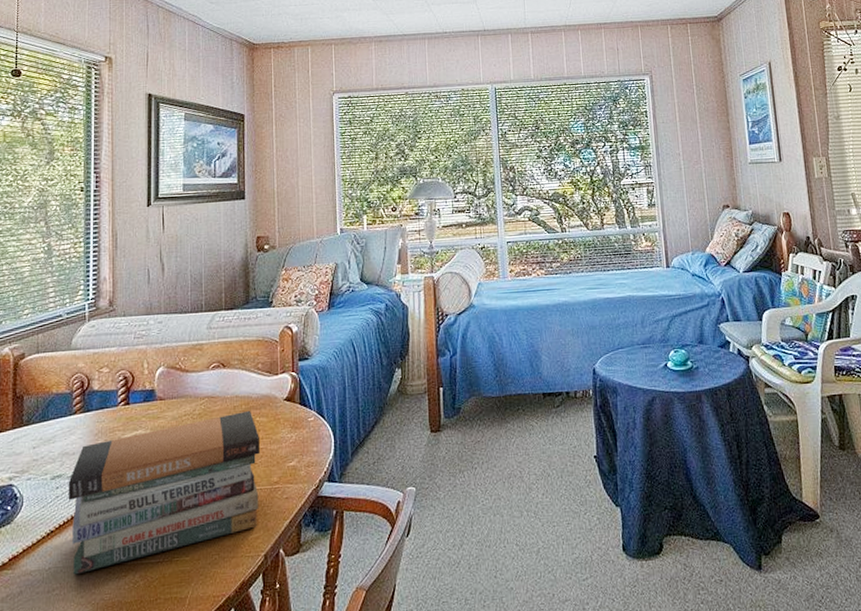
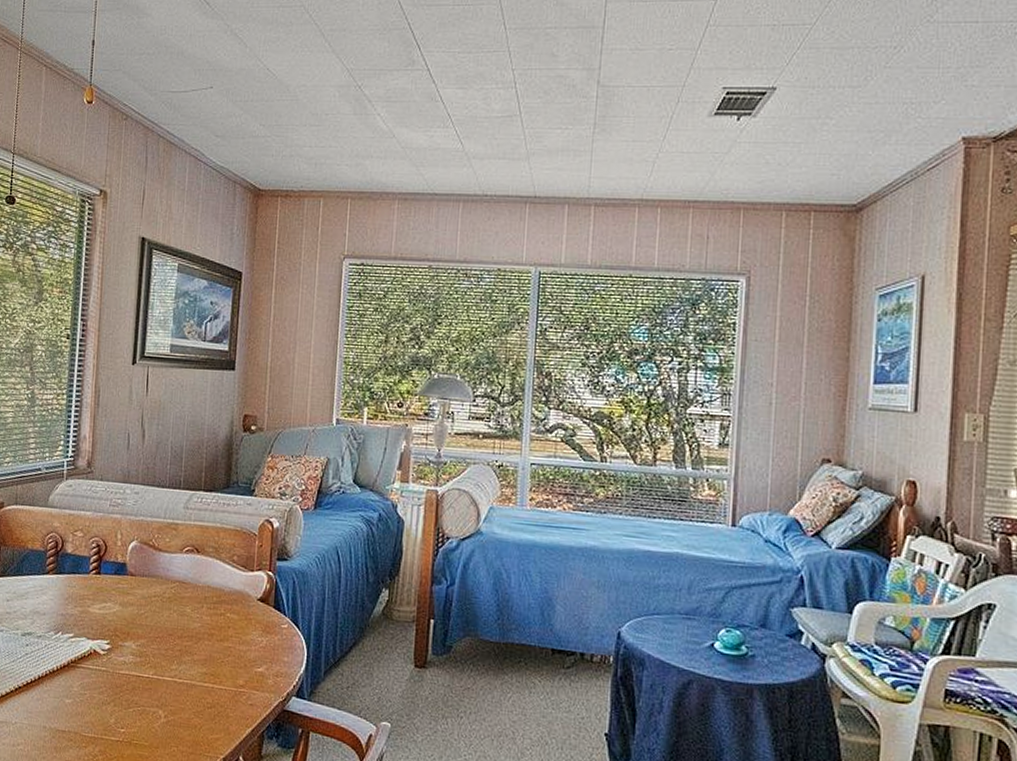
book stack: present [68,410,260,575] -> none [36,603,229,735]

